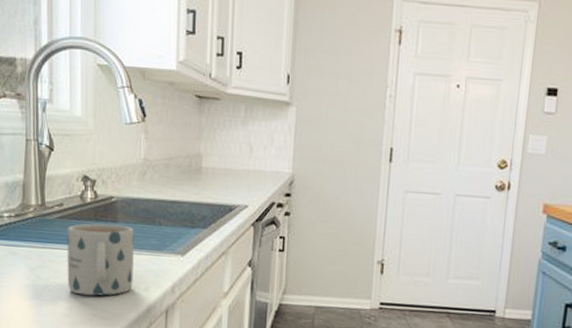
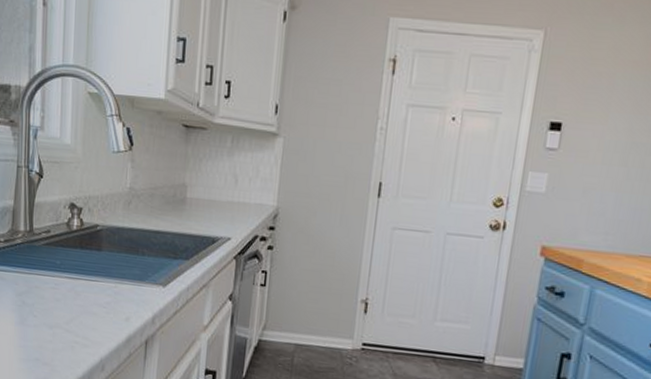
mug: present [67,223,134,296] -> none [51,251,118,324]

